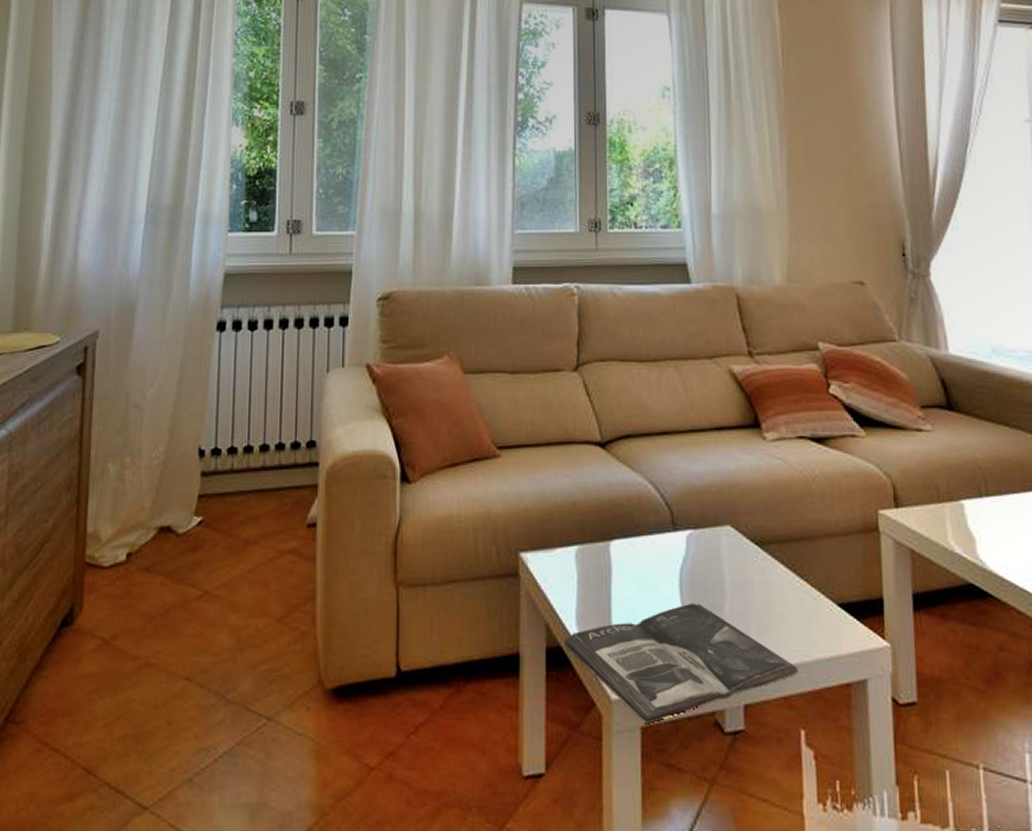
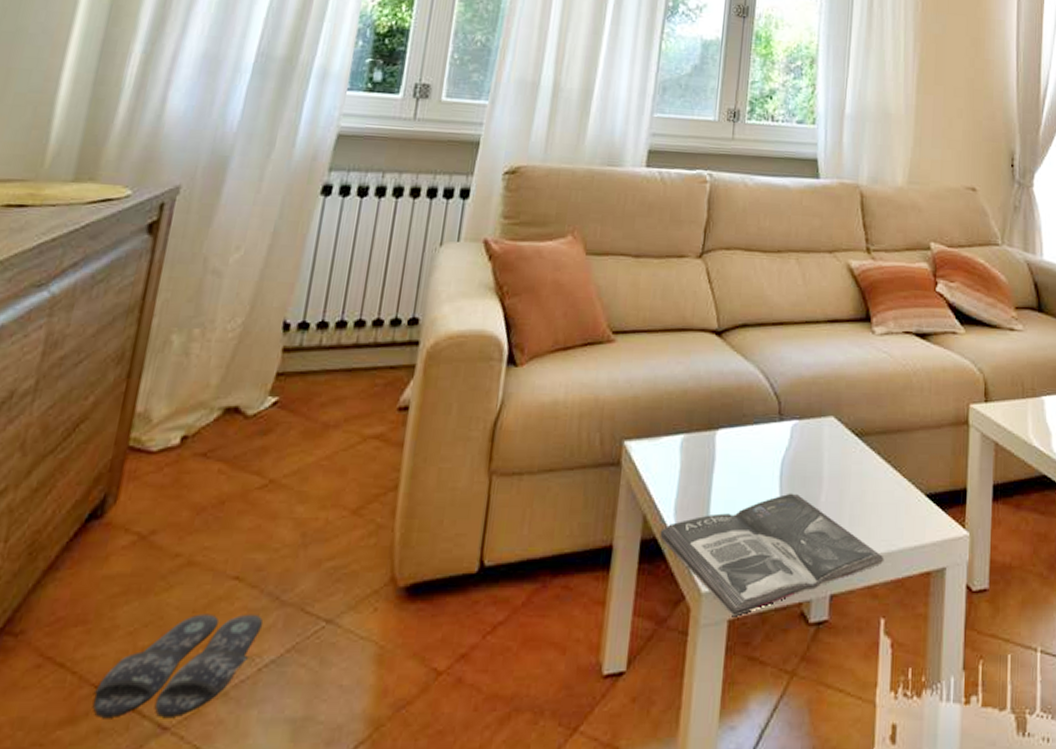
slippers: none [85,709,213,798] -> present [93,613,263,718]

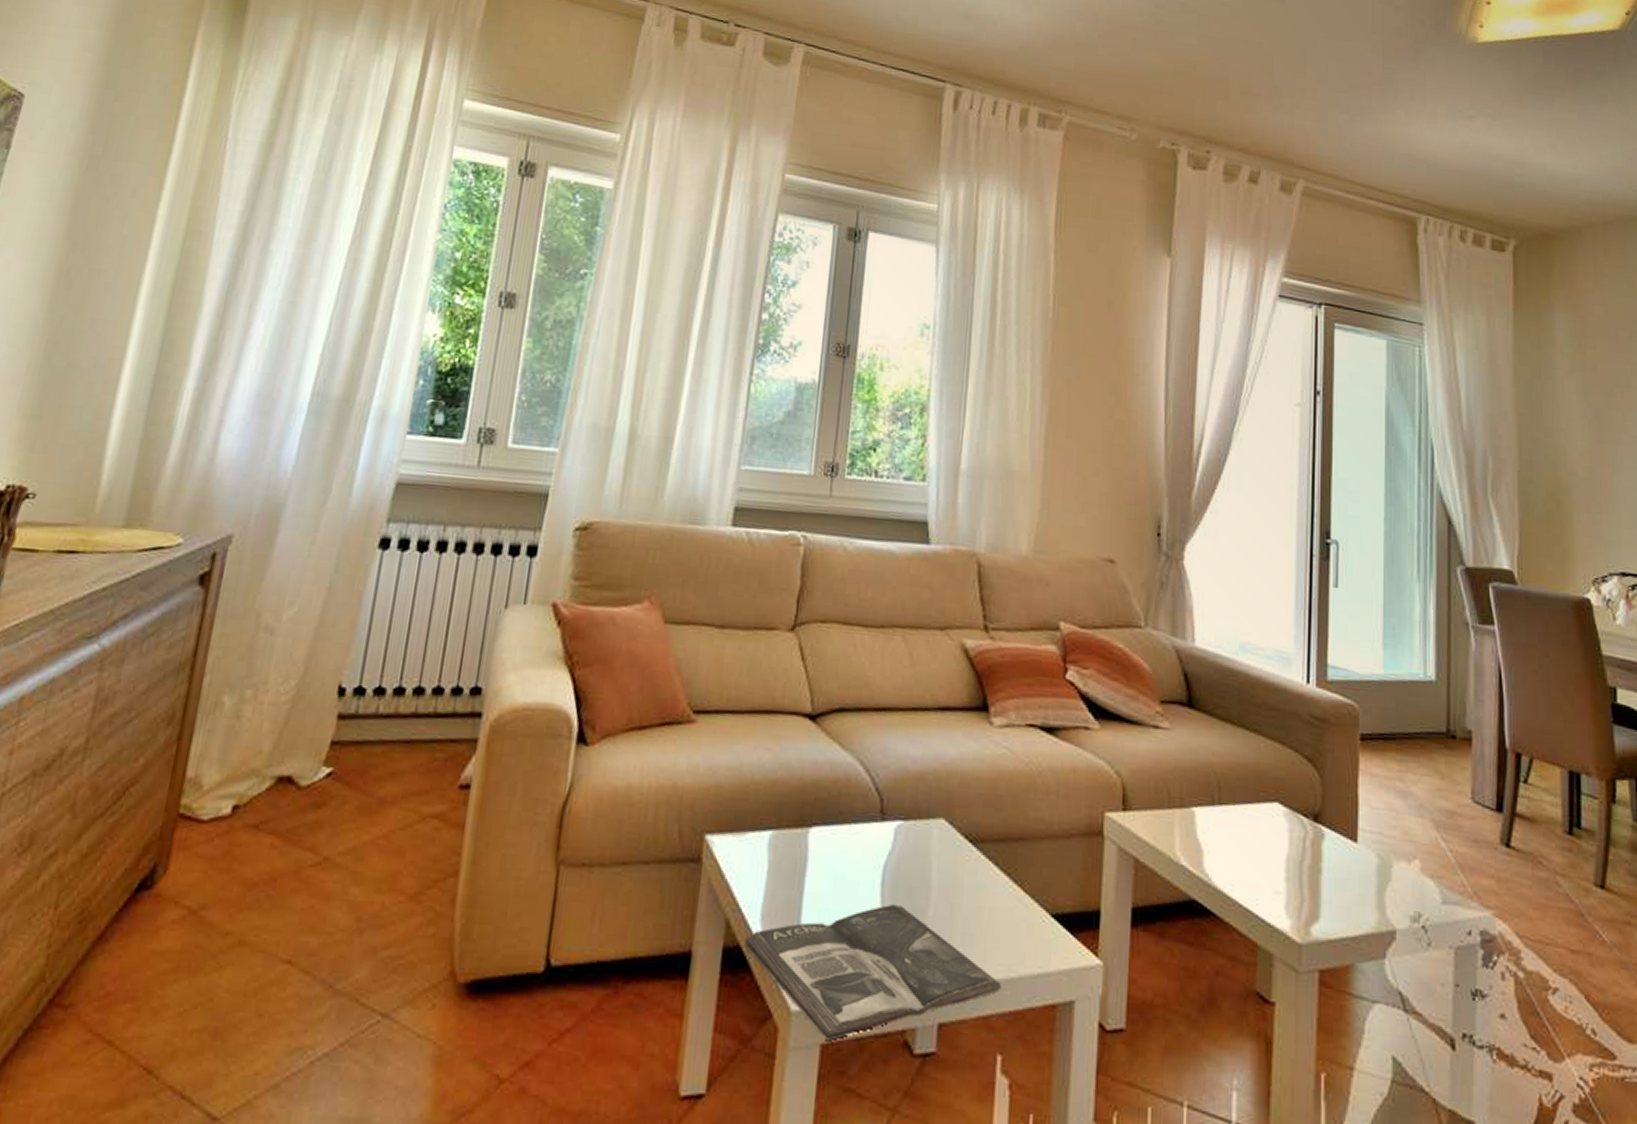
slippers: present [93,613,263,718] -> none [142,998,315,1107]

